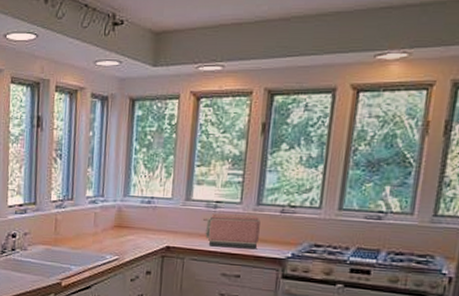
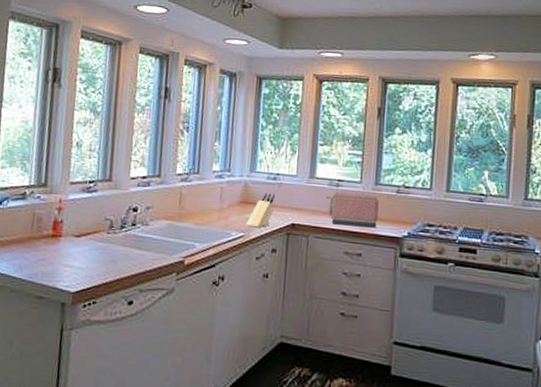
knife block: none [120,216,150,251] -> present [246,192,276,228]

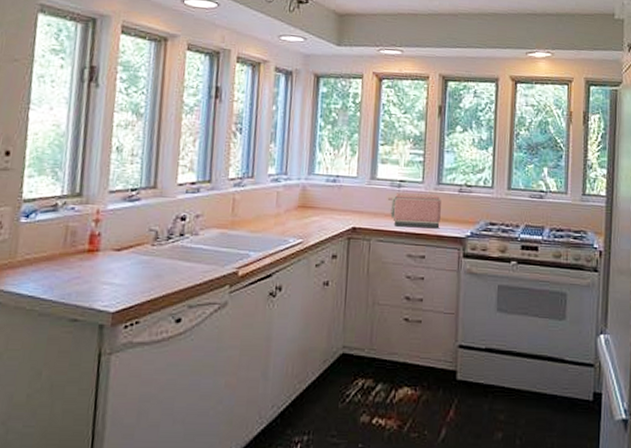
knife block: present [246,192,276,228] -> none [304,195,336,233]

